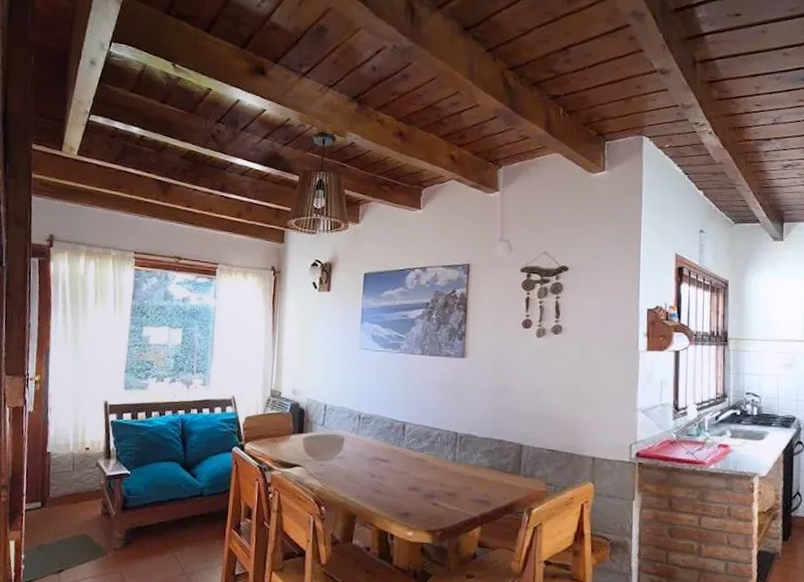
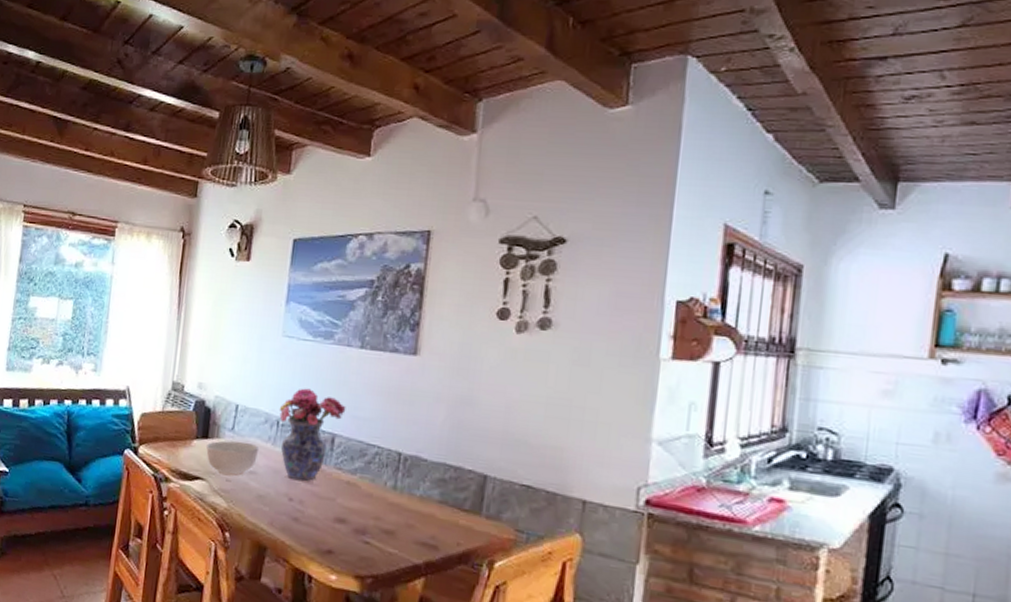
flower arrangement: none [360,388,413,461] -> present [279,388,346,482]

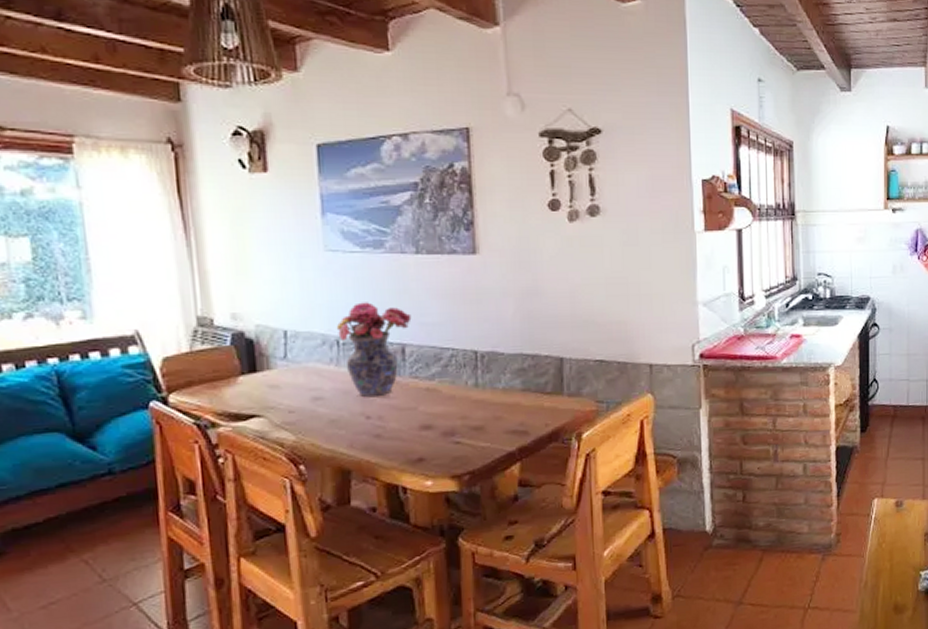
bowl: present [206,441,258,476] -> none [257,368,321,408]

